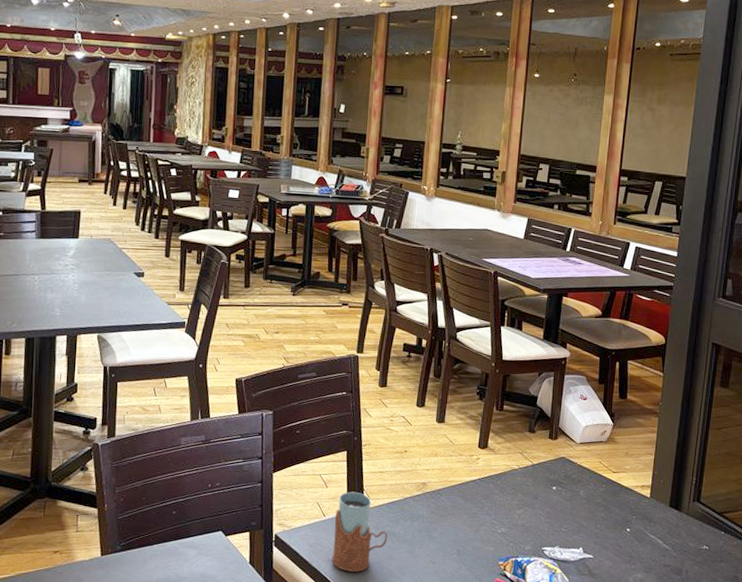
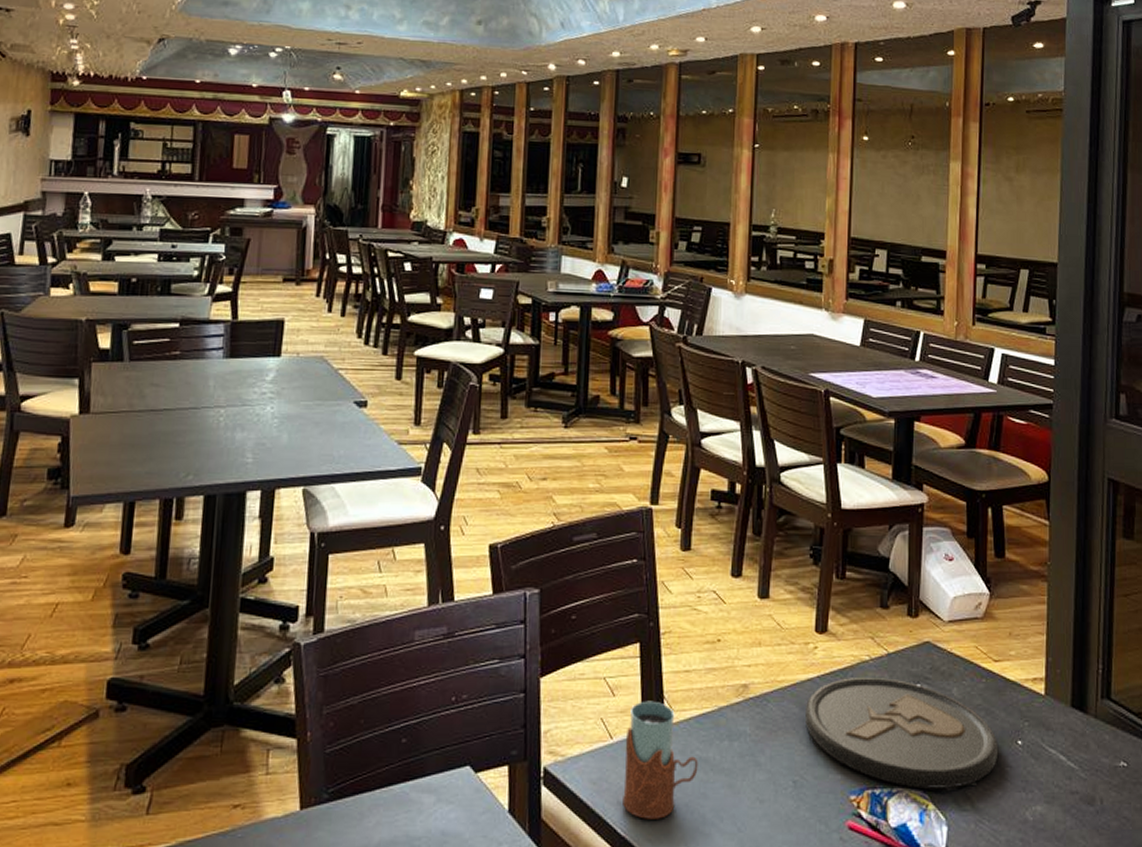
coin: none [468,481,611,559] -> present [805,678,997,789]

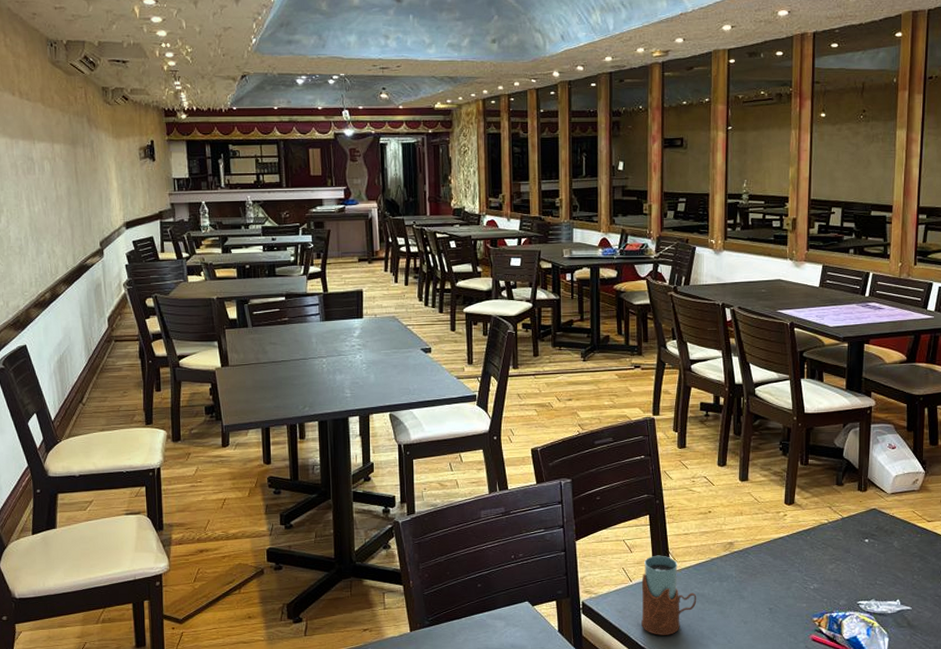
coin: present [805,678,997,789] -> none [778,535,929,612]

